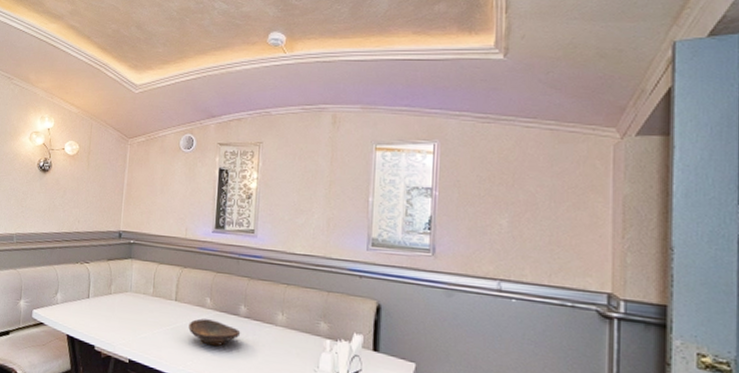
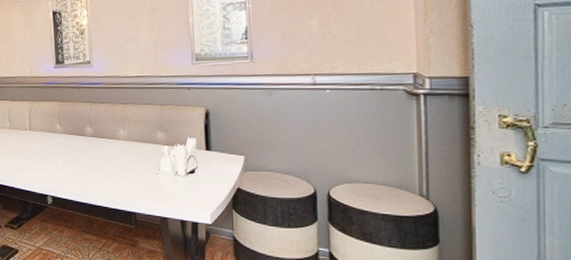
decorative bowl: present [188,318,241,347] -> none [44,142,90,164]

